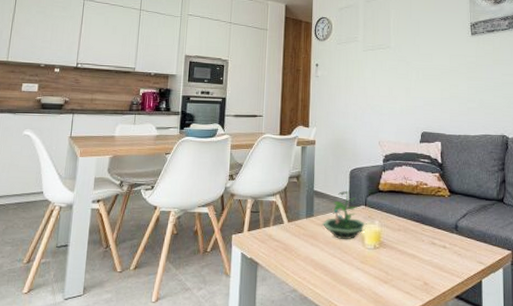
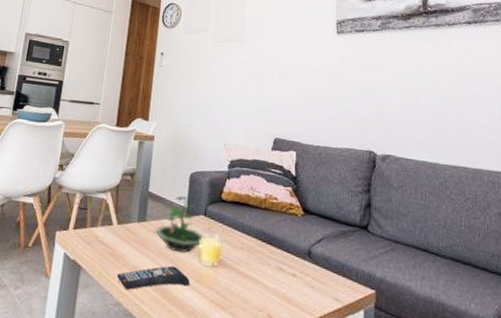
remote control: none [290,252,357,277] -> present [116,265,191,290]

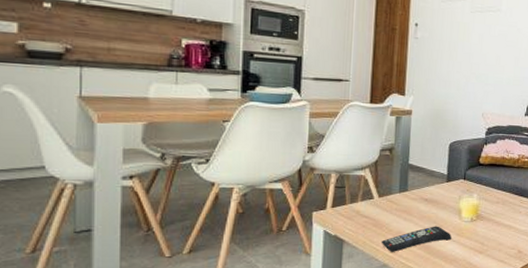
terrarium: present [154,196,205,253] -> none [416,164,465,214]

